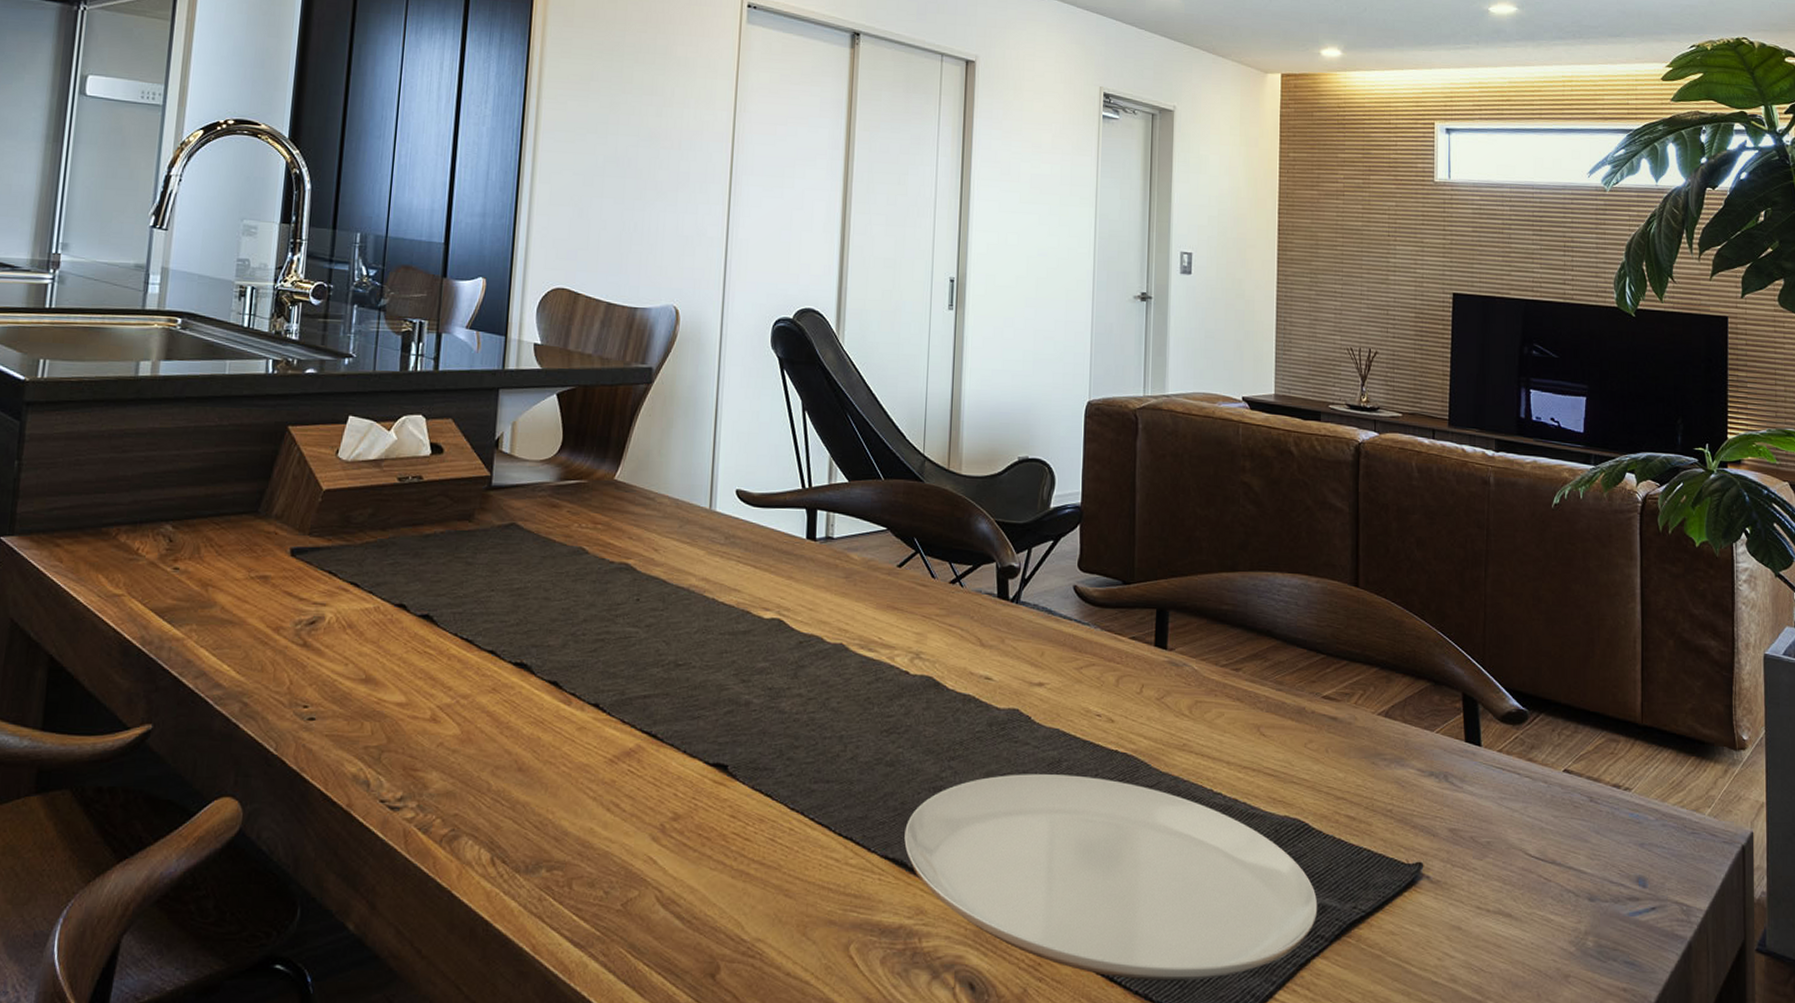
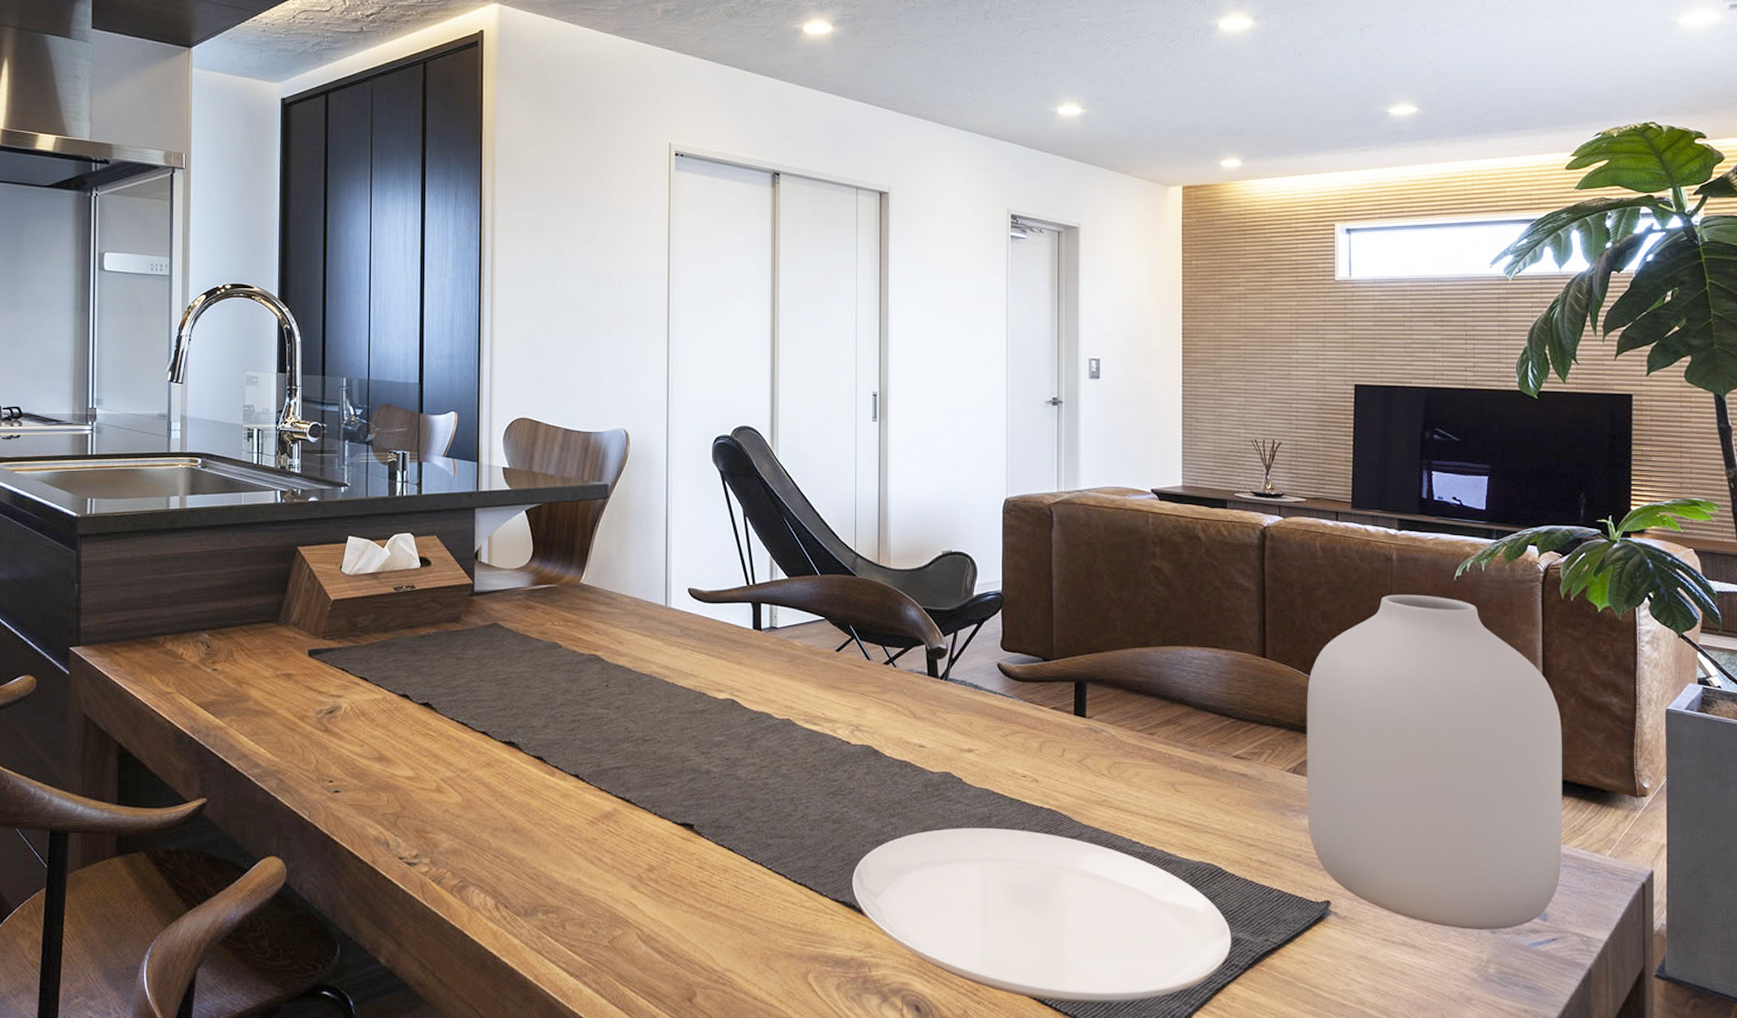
vase: none [1399,521,1661,897] -> present [1306,594,1562,930]

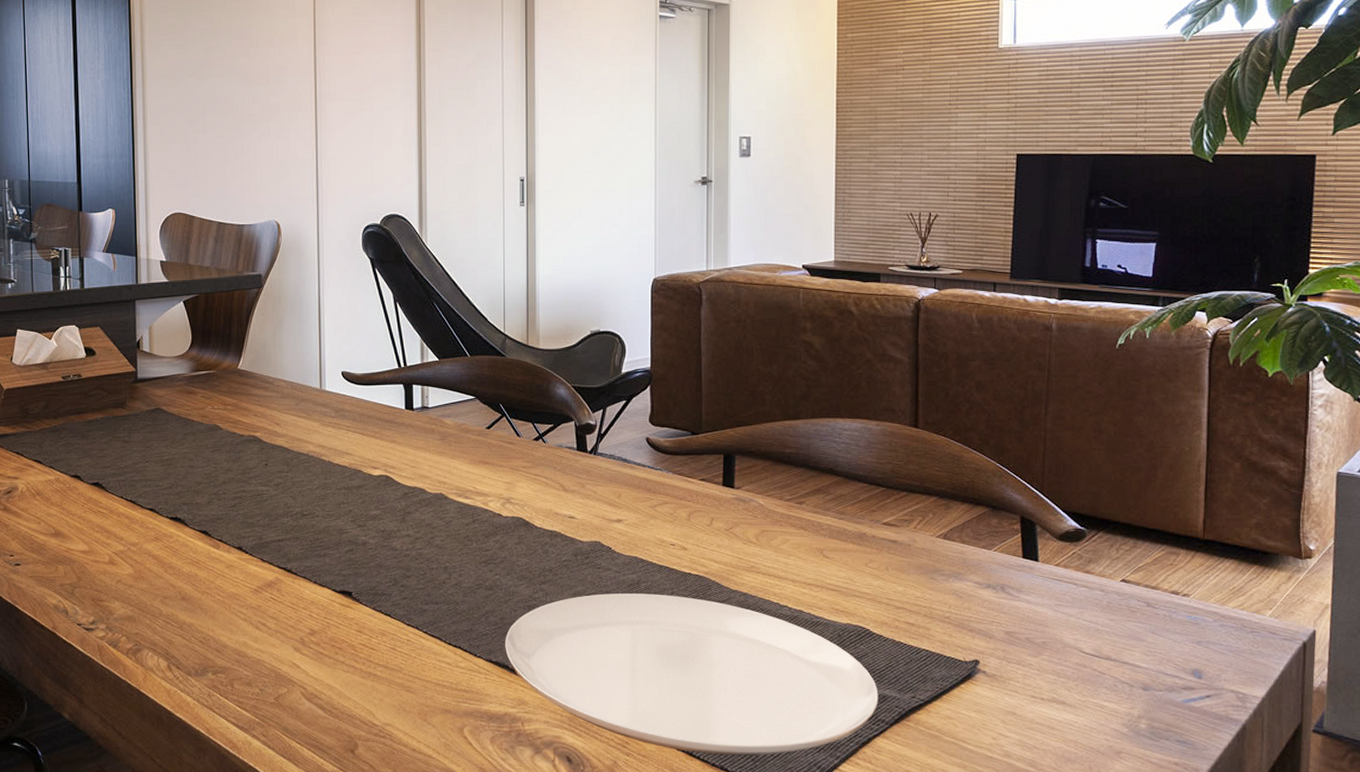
vase: present [1306,594,1562,930] -> none [957,363,1225,687]

